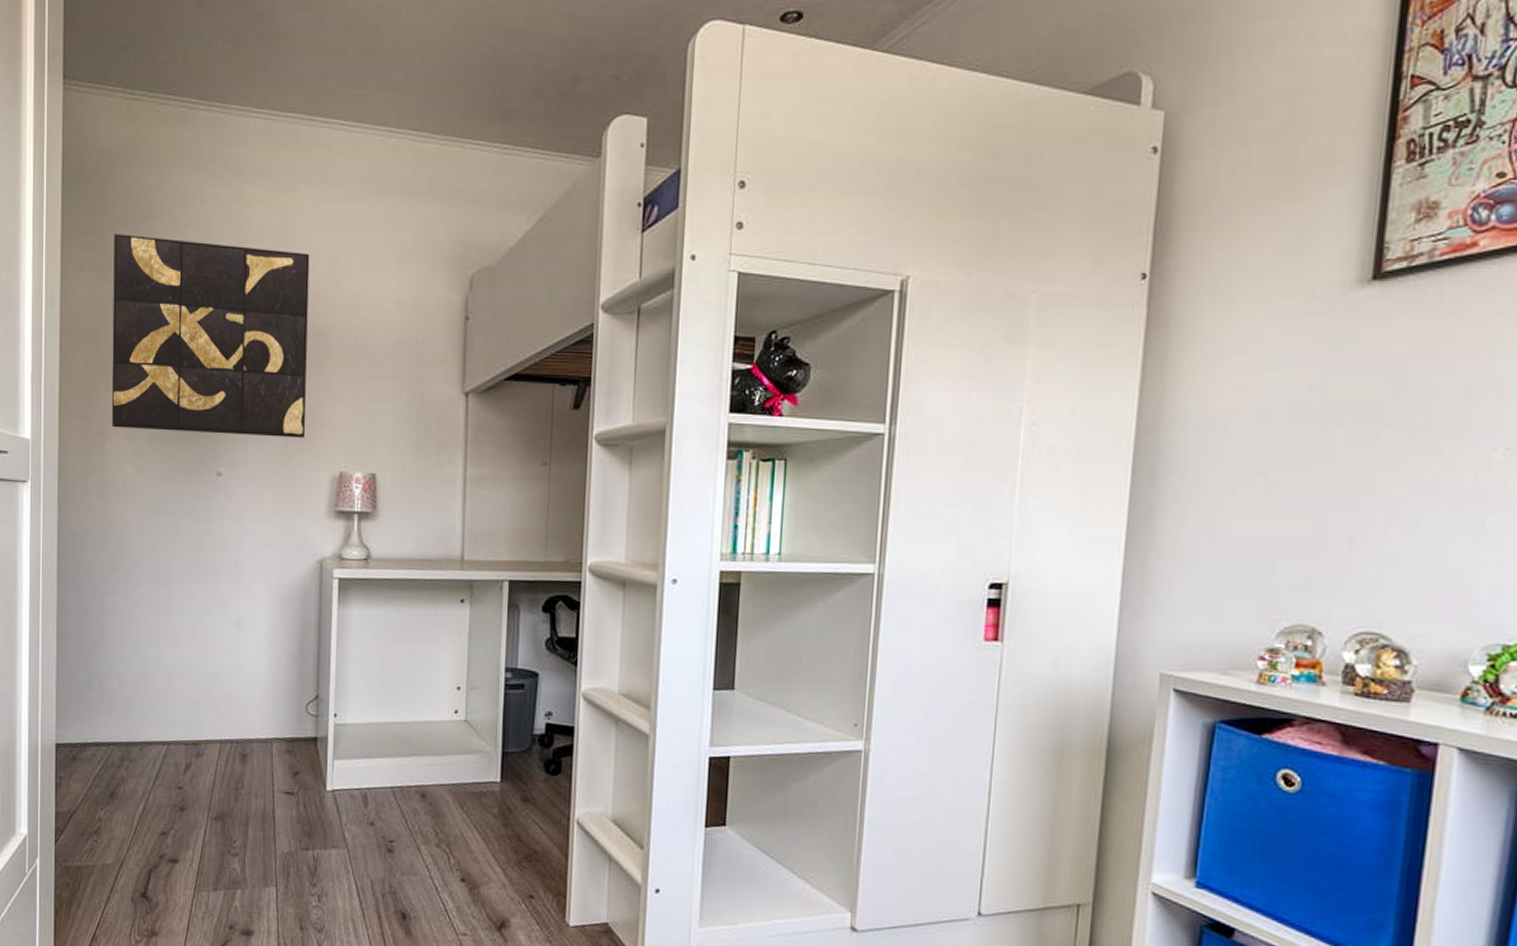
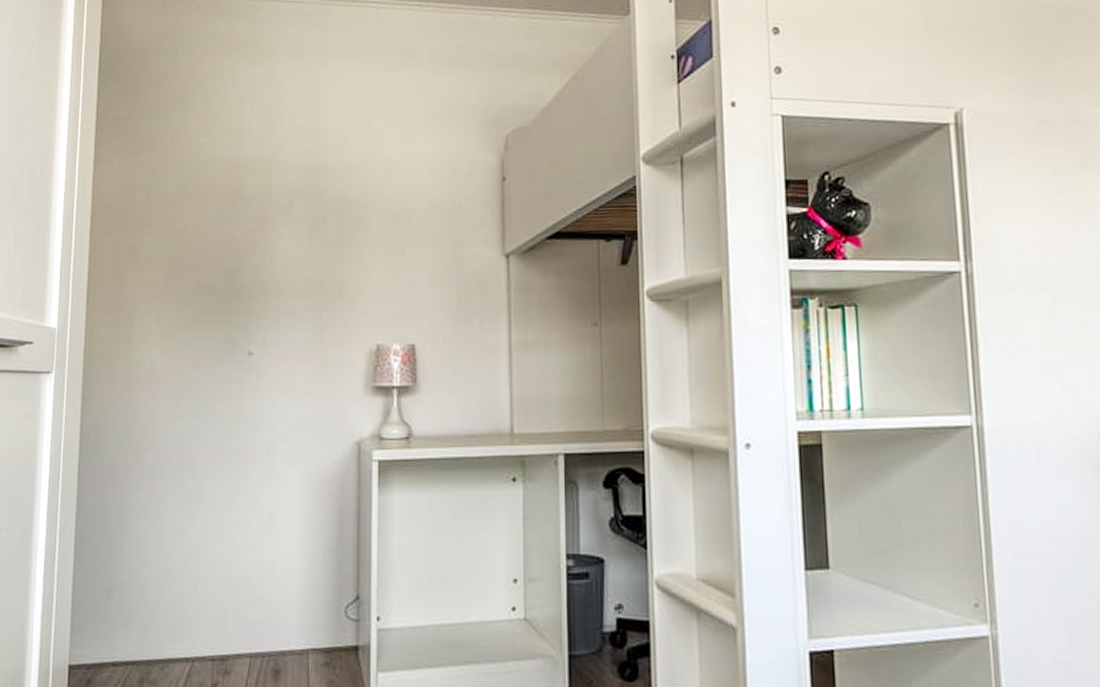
wall art: present [111,234,310,438] -> none [140,119,342,312]

